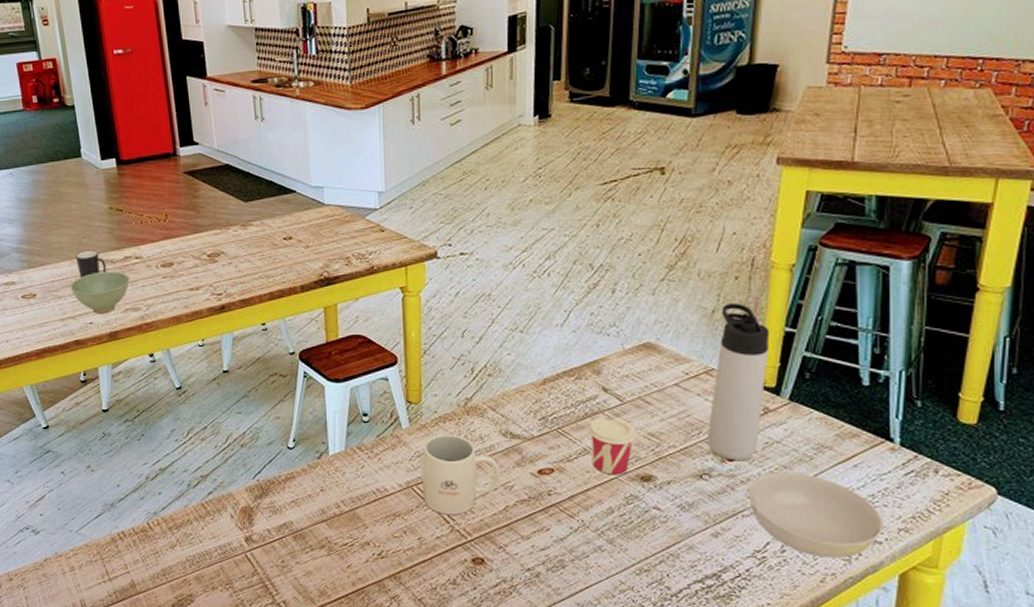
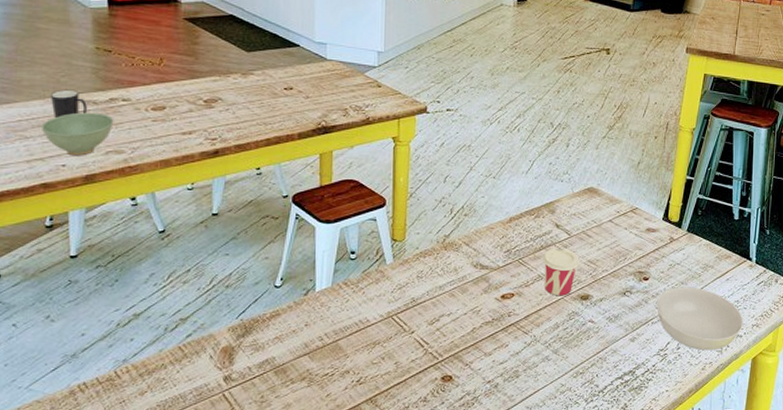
mug: present [421,434,501,515] -> none [401,268,471,340]
thermos bottle: present [707,304,770,461] -> none [630,157,677,280]

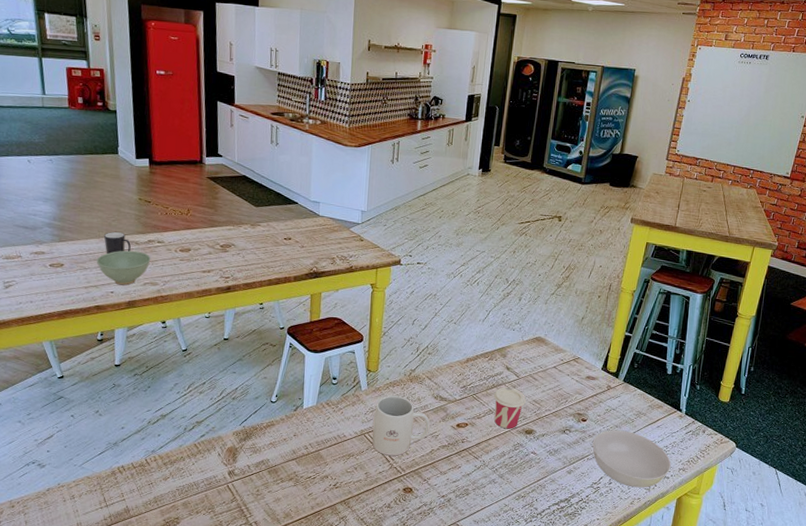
mug: none [401,268,471,340] -> present [372,396,431,456]

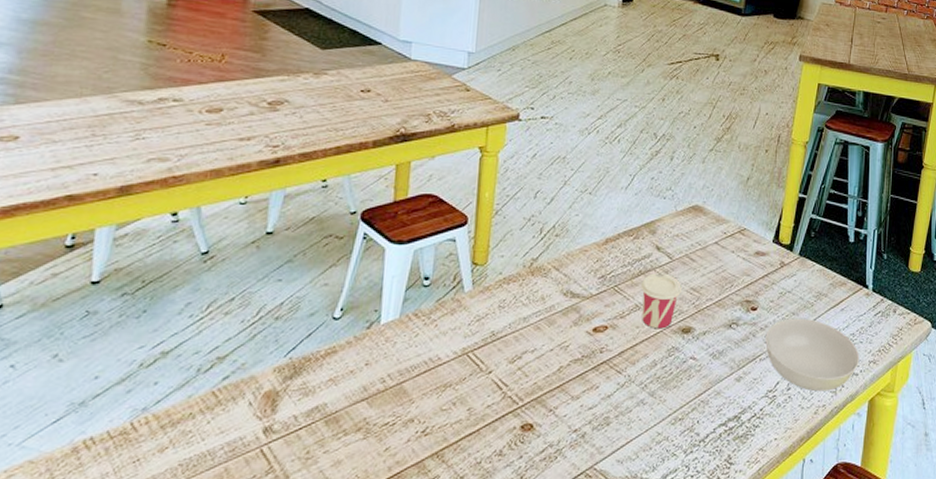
bowl: present [96,250,151,286] -> none [73,113,161,164]
mug: present [103,231,131,255] -> none [87,87,131,120]
mug: present [372,396,431,456] -> none [478,296,559,381]

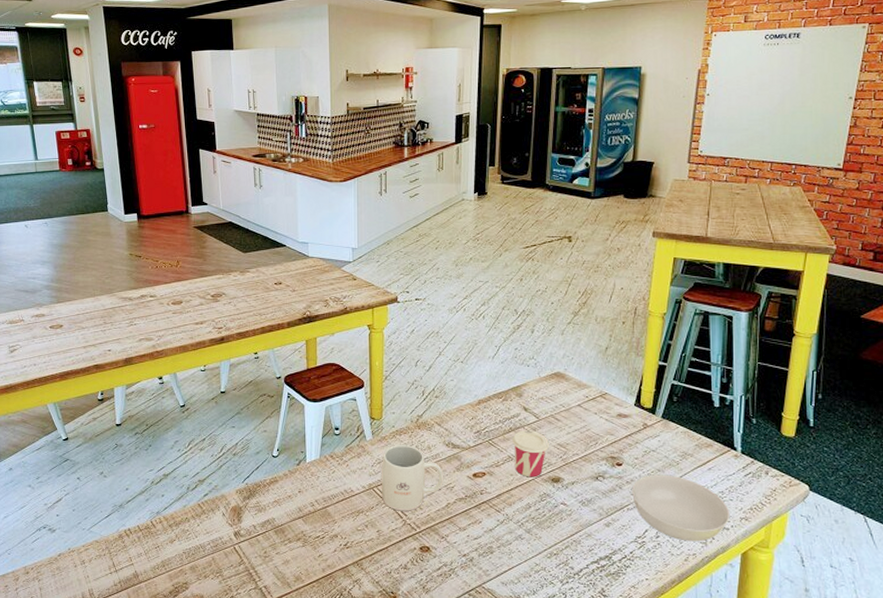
mug: none [478,296,559,381] -> present [381,445,444,511]

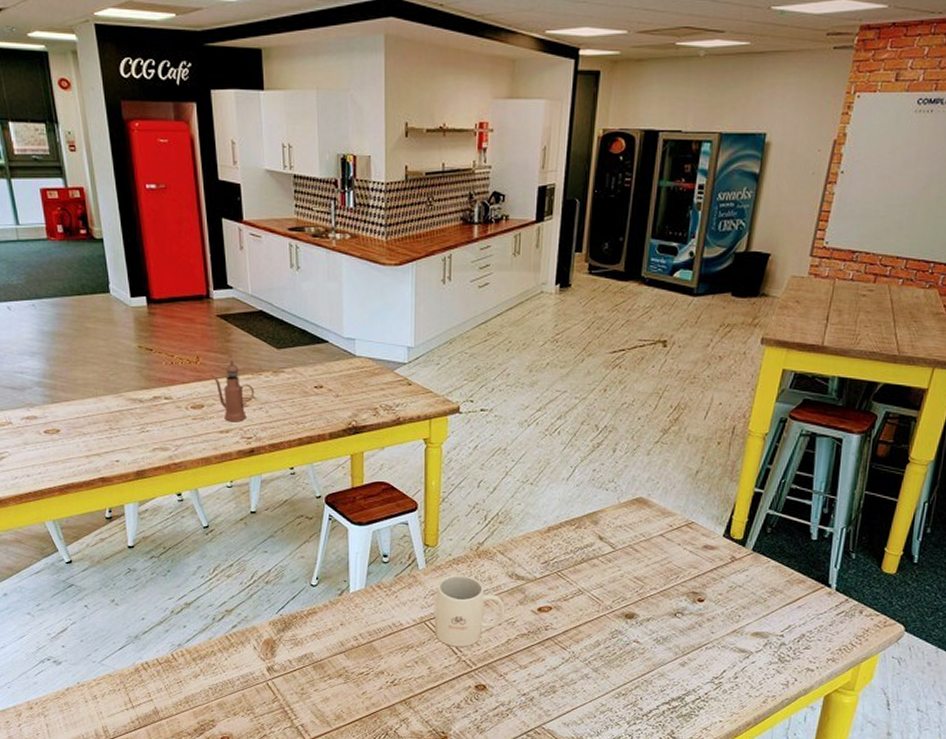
coffeepot: none [187,262,225,315] -> present [209,359,255,422]
cup: present [512,430,550,478] -> none [584,561,626,613]
bowl: present [632,474,730,542] -> none [712,611,817,684]

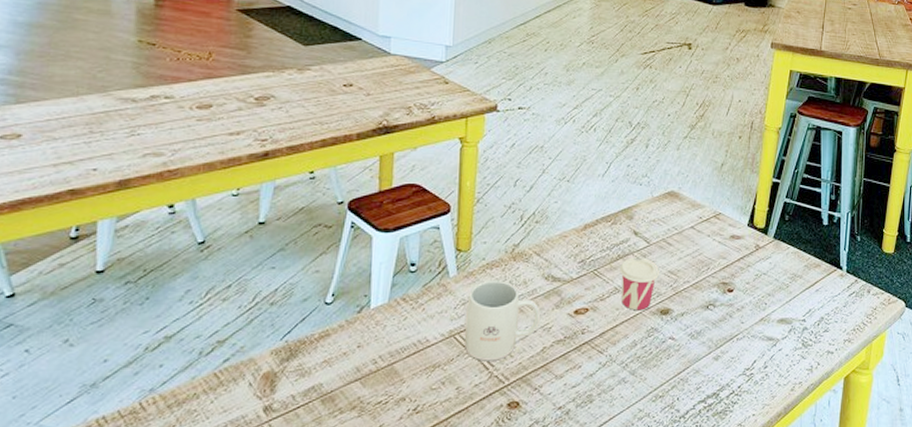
coffeepot: present [209,359,255,422] -> none [222,56,275,123]
cup: none [584,561,626,613] -> present [620,257,660,311]

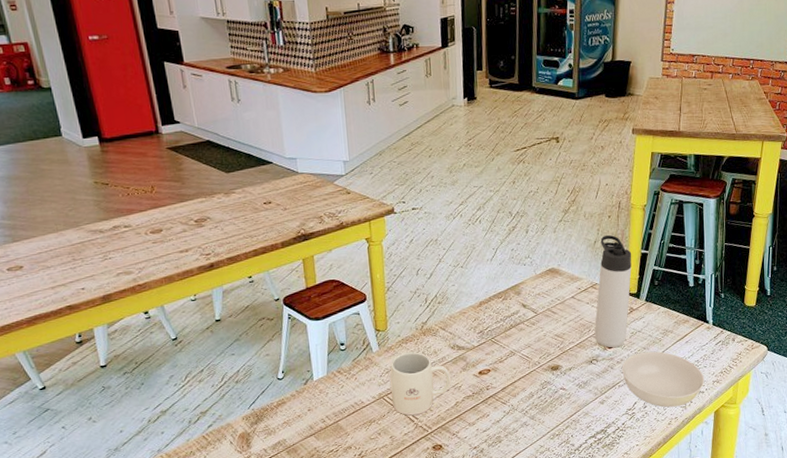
cup: present [620,257,660,311] -> none [513,325,548,369]
thermos bottle: none [713,159,762,292] -> present [594,235,632,348]
bowl: none [742,299,835,370] -> present [622,351,705,408]

